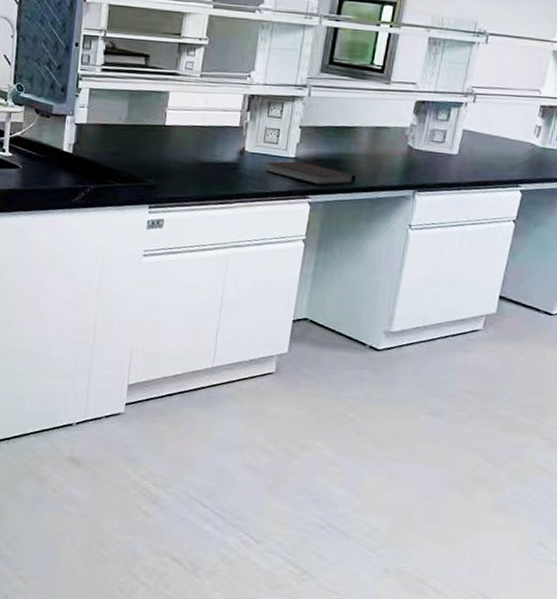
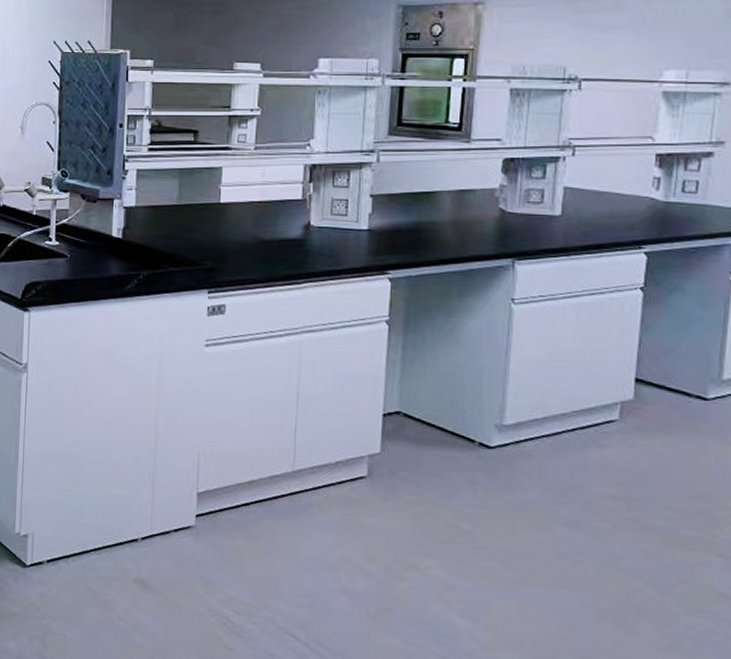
notebook: present [264,161,357,186] -> none [335,234,442,259]

